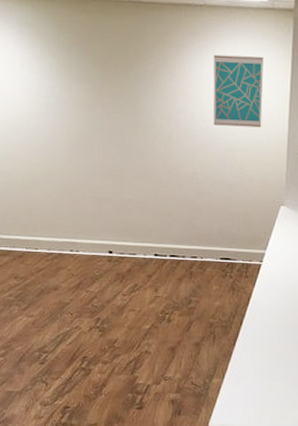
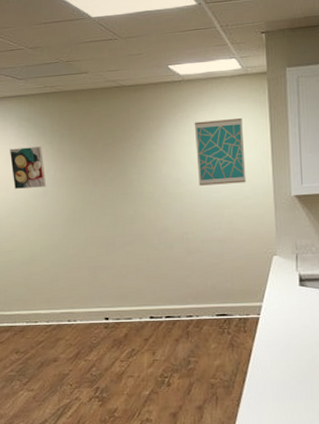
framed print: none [9,57,51,106] -> present [10,146,47,189]

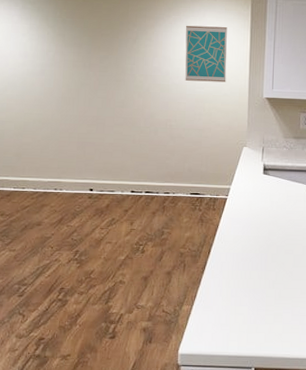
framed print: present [10,146,47,189] -> none [12,27,45,66]

